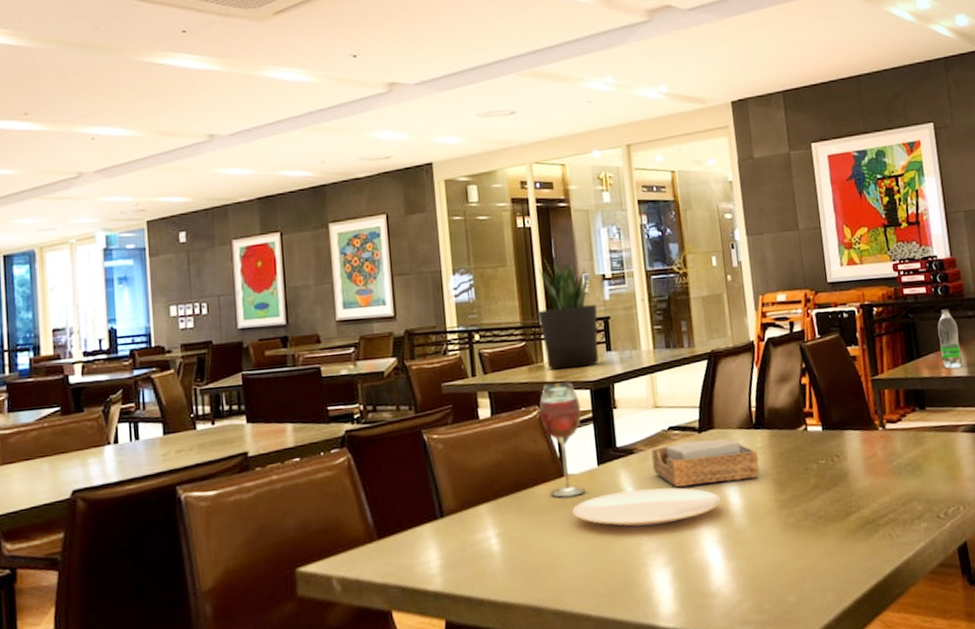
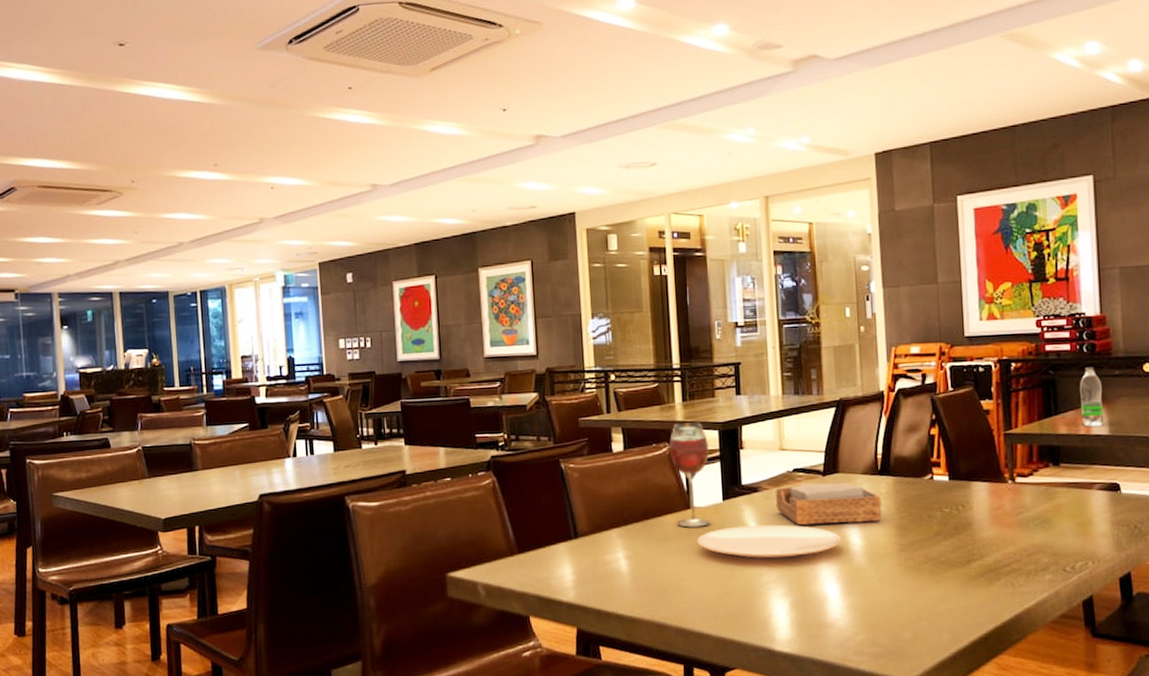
planter: present [537,259,599,370] -> none [670,307,729,410]

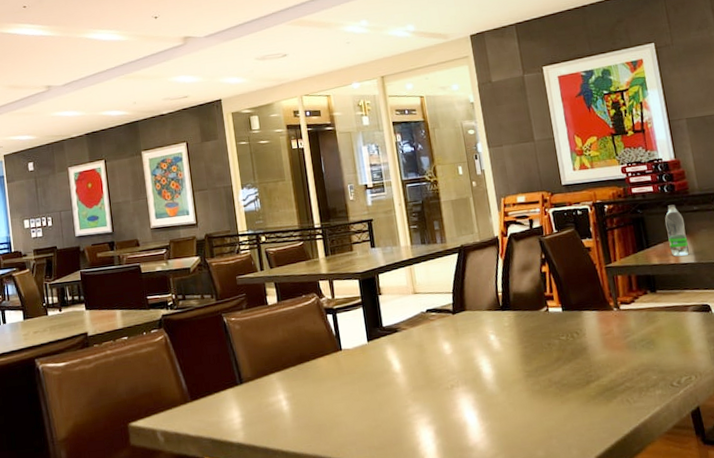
wineglass: present [669,422,710,528] -> none [316,274,358,368]
plate: present [697,524,842,559] -> none [348,360,475,392]
napkin holder: present [775,482,882,526] -> none [412,319,508,360]

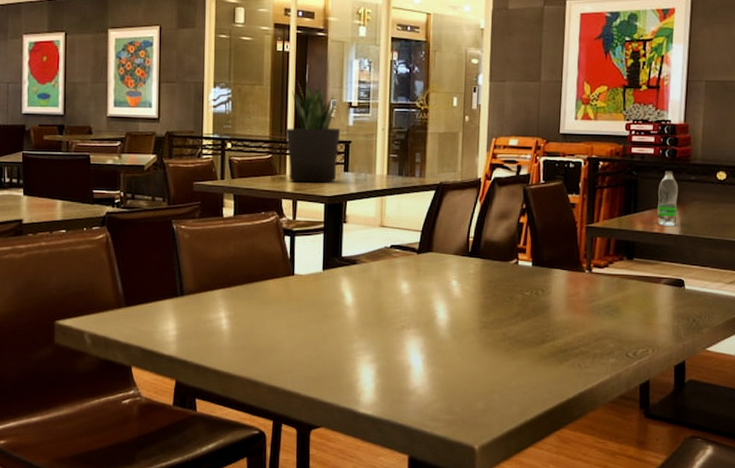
planter: none [311,173,365,264] -> present [285,83,341,184]

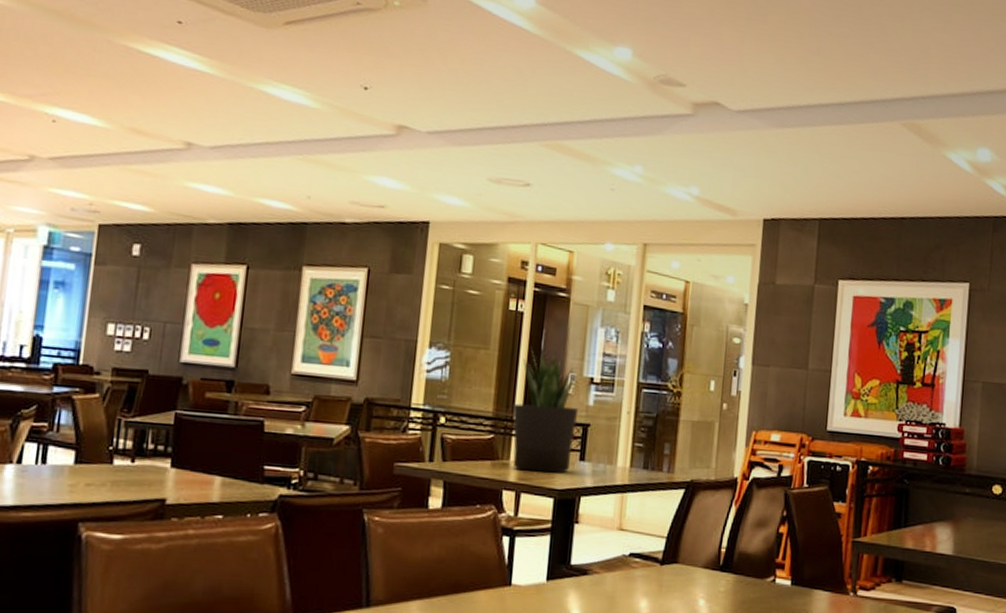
bottle: present [657,171,678,226] -> none [929,481,952,545]

